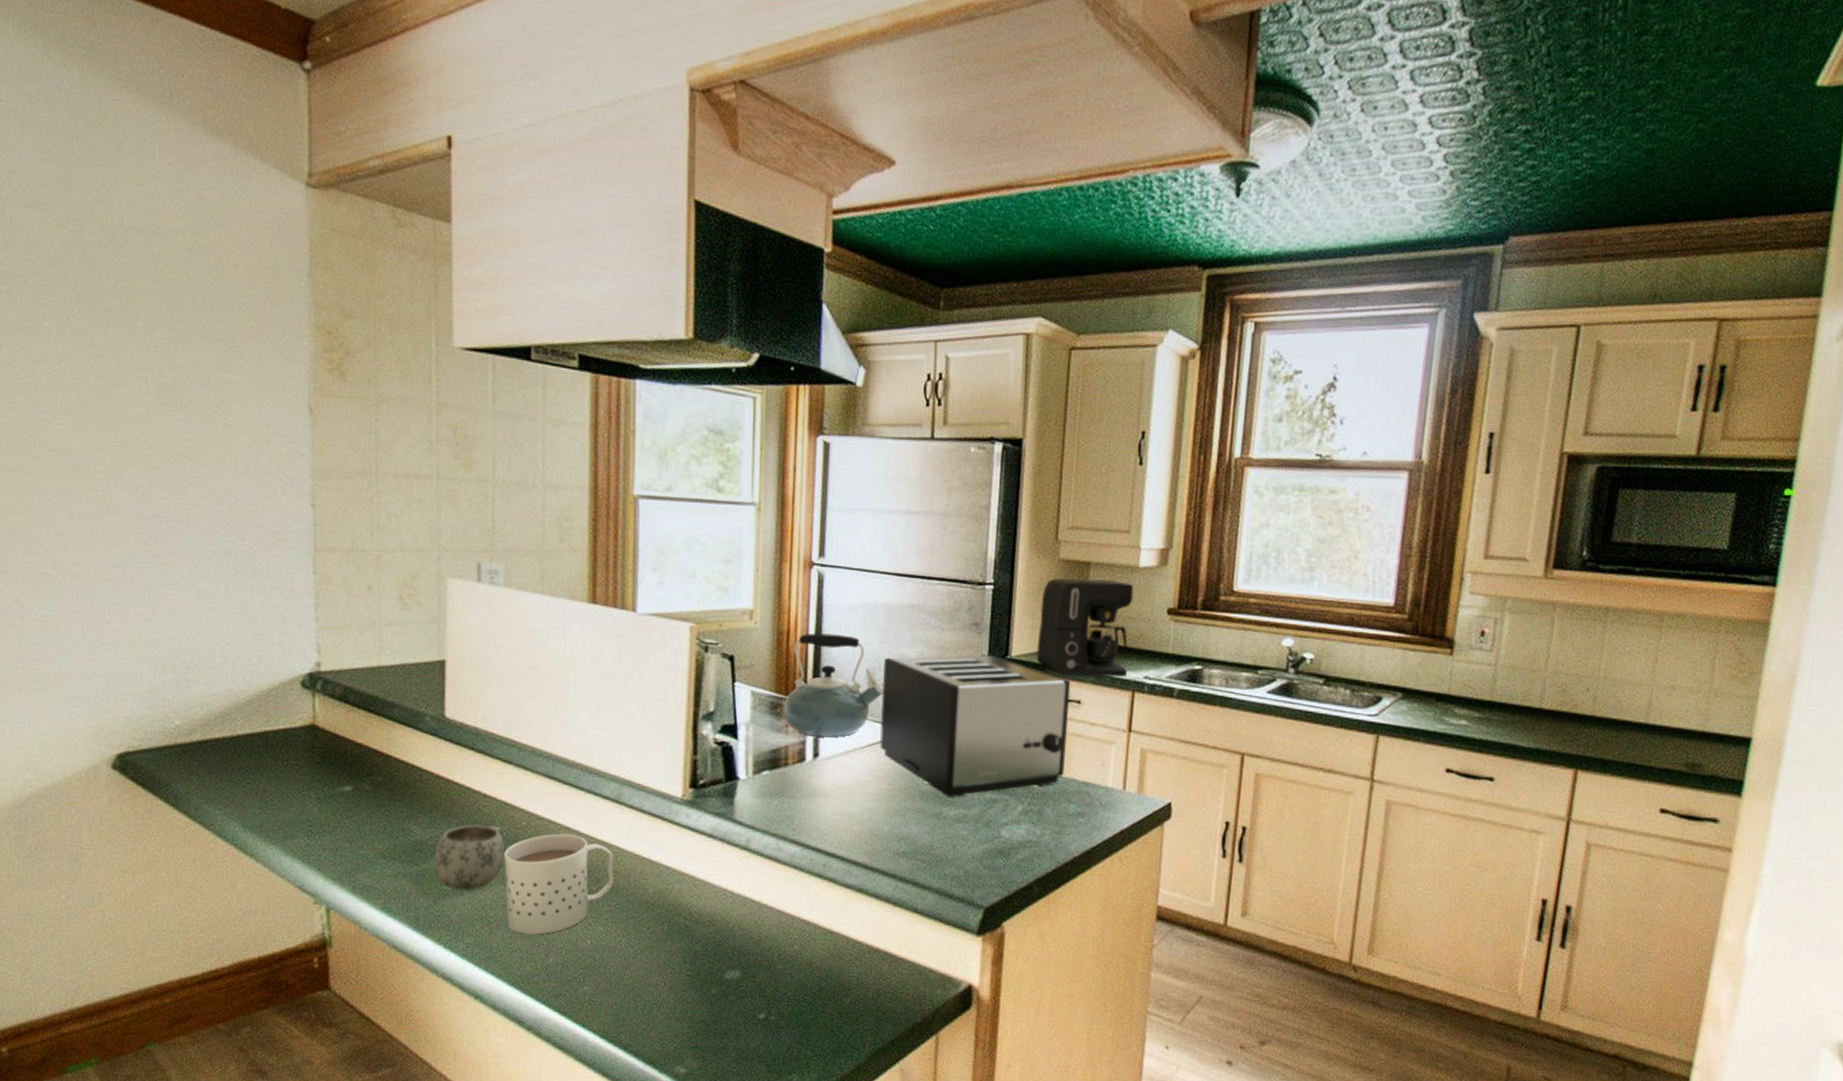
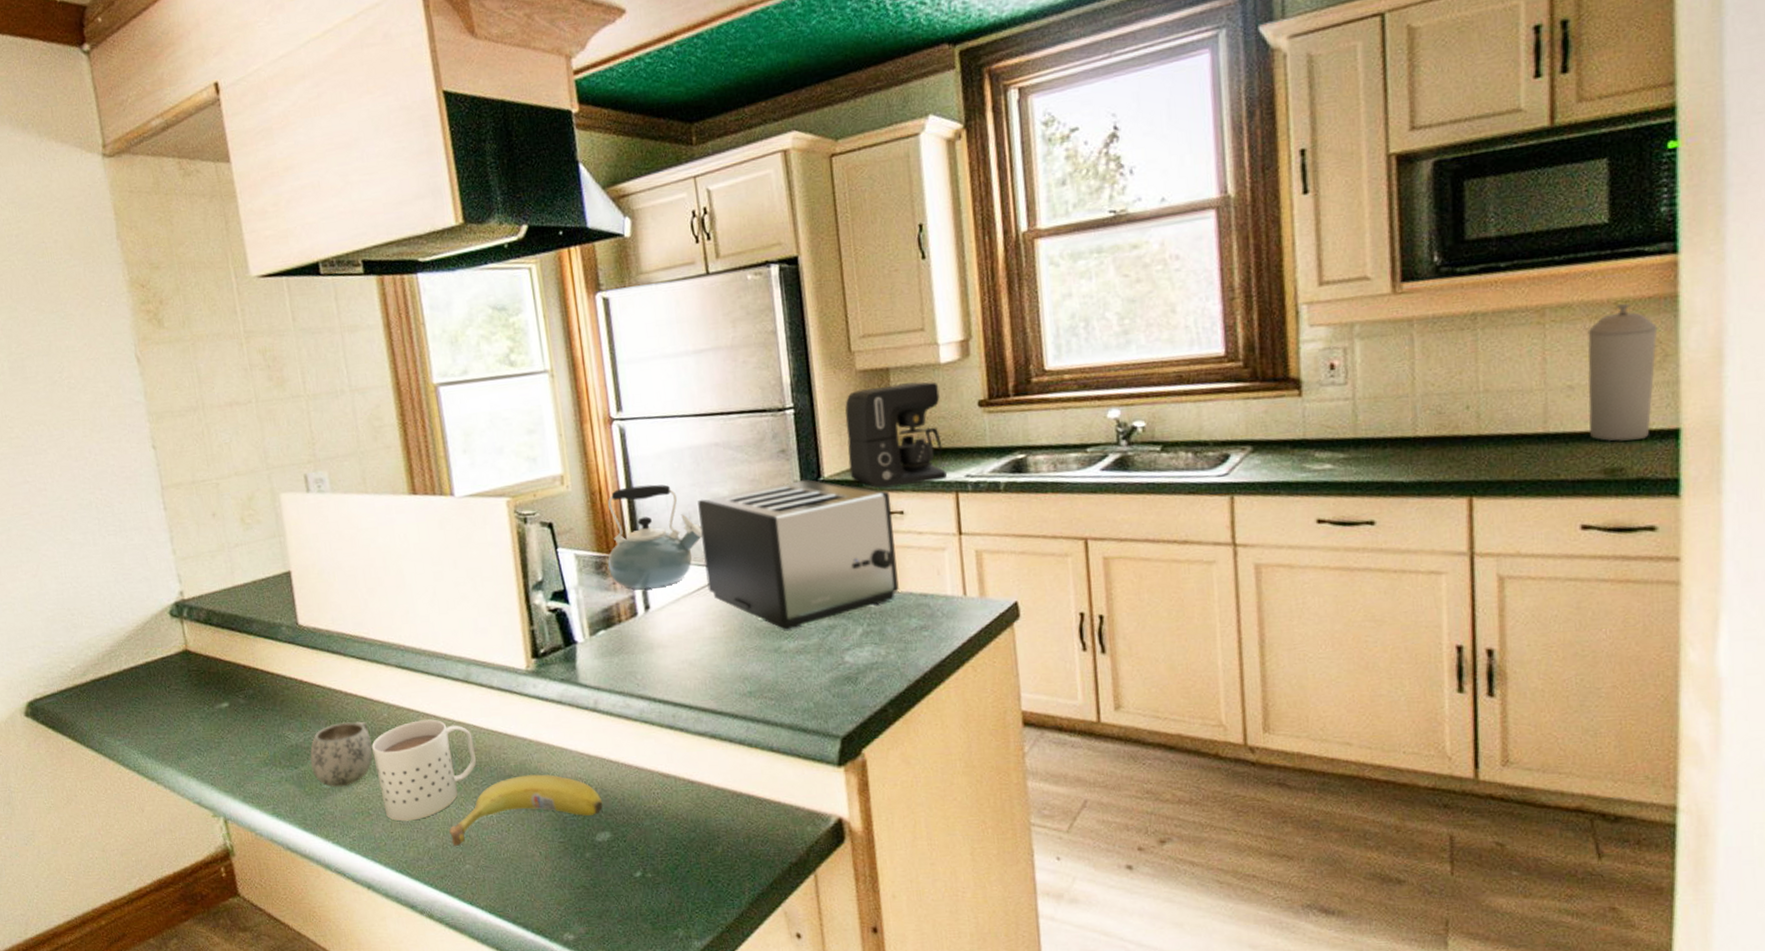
fruit: none [573,903,738,966] -> present [449,774,603,846]
canister: none [1680,621,1750,743] -> present [1587,303,1658,442]

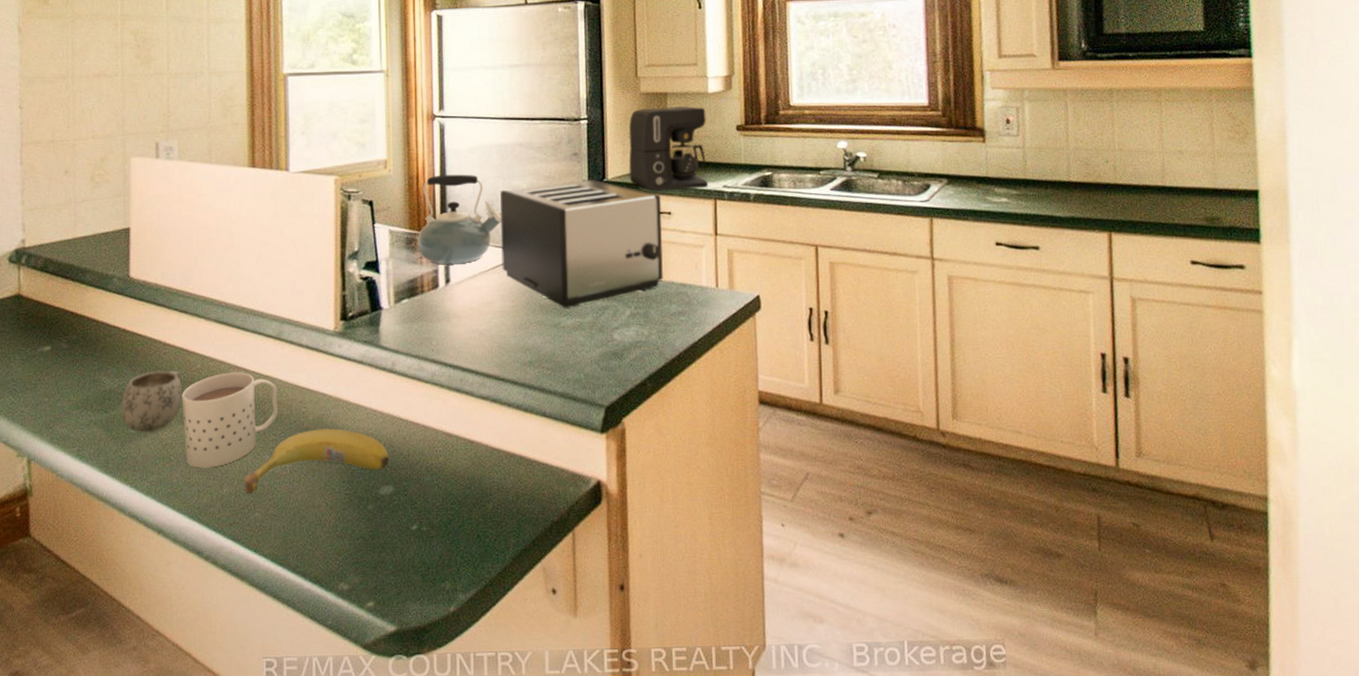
canister: present [1587,303,1658,442] -> none [1191,91,1240,197]

